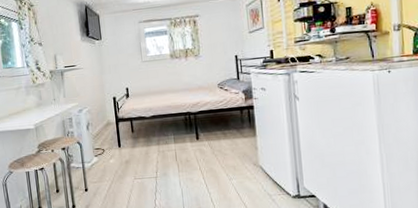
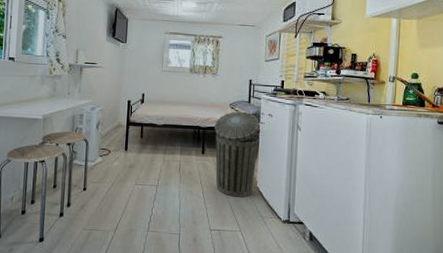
trash can: none [205,89,256,179] -> present [214,111,260,197]

